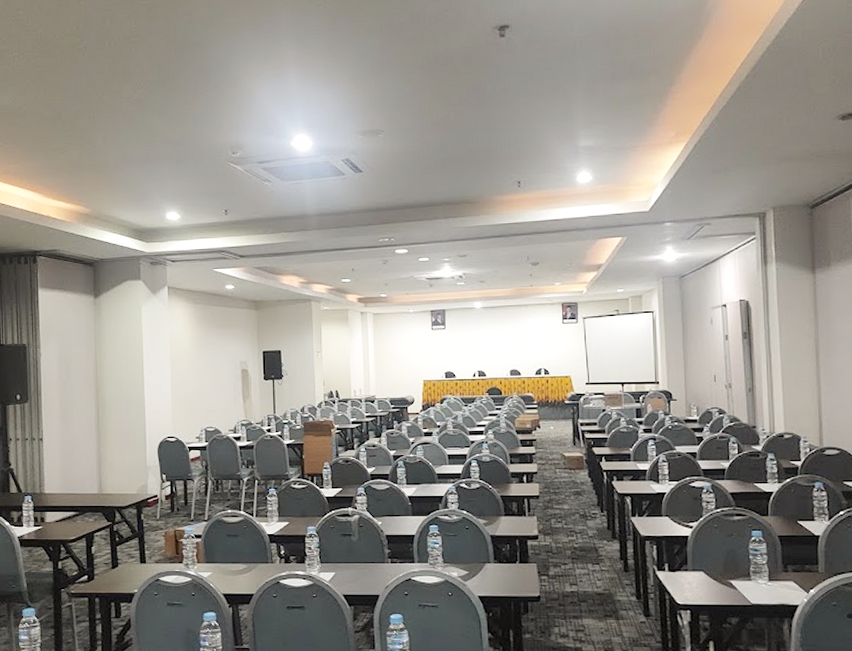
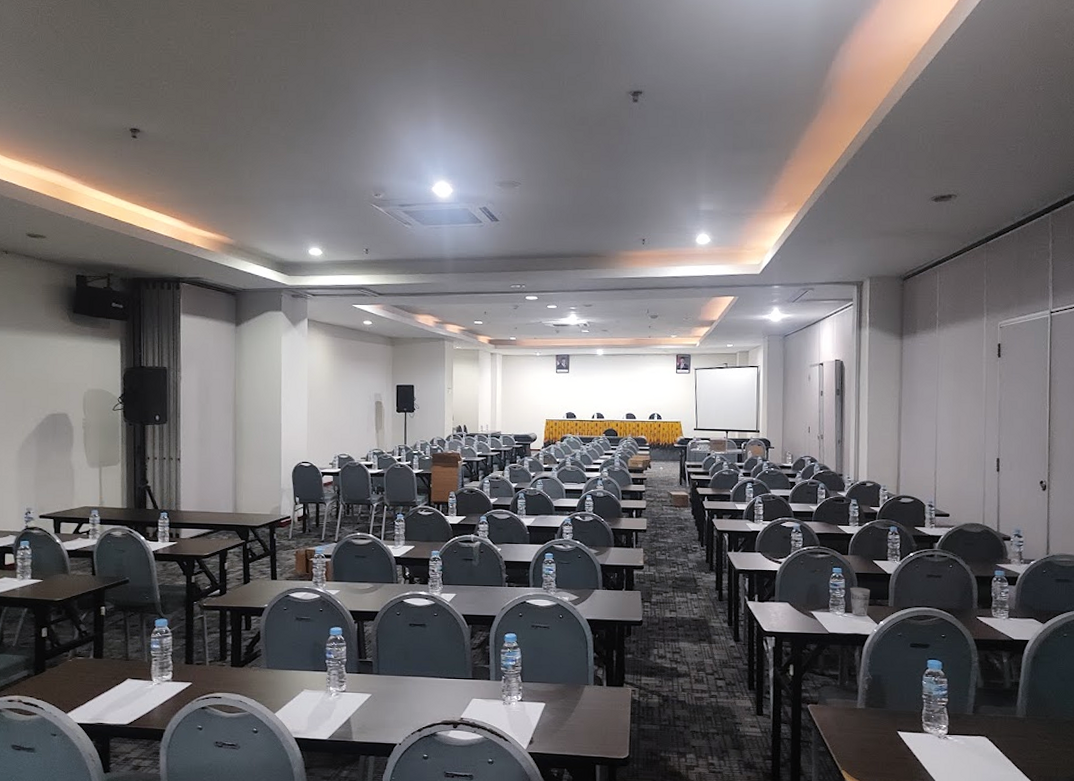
cup: none [772,551,797,585] -> present [849,587,871,617]

